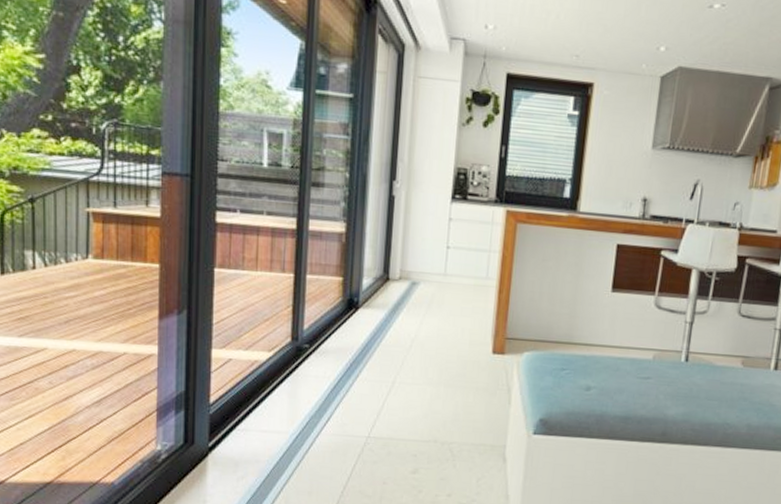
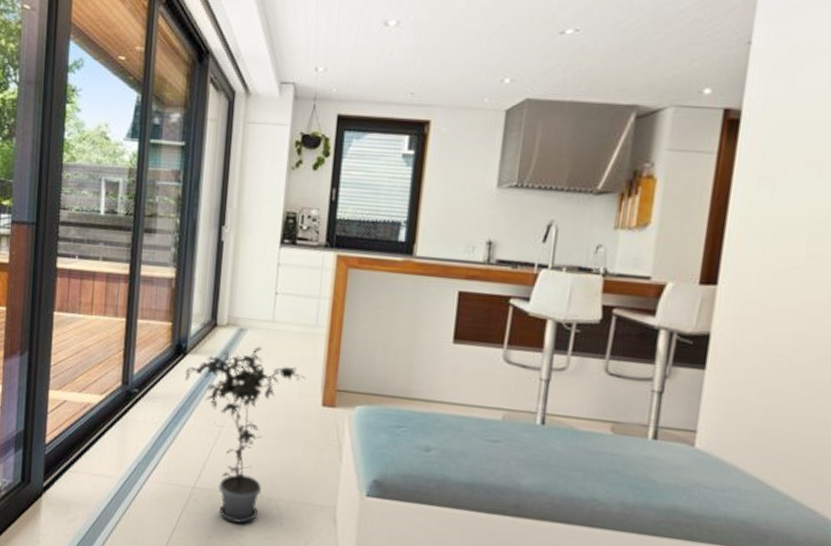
potted plant: none [357,300,477,467] -> present [185,347,306,523]

